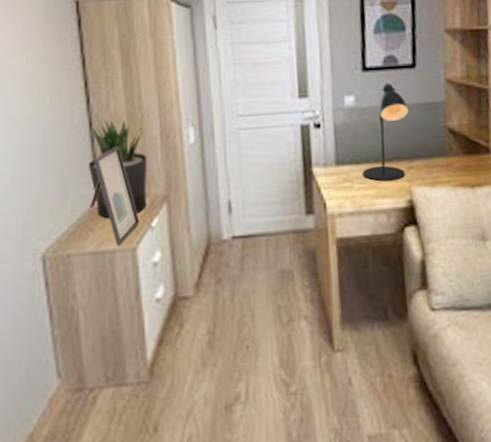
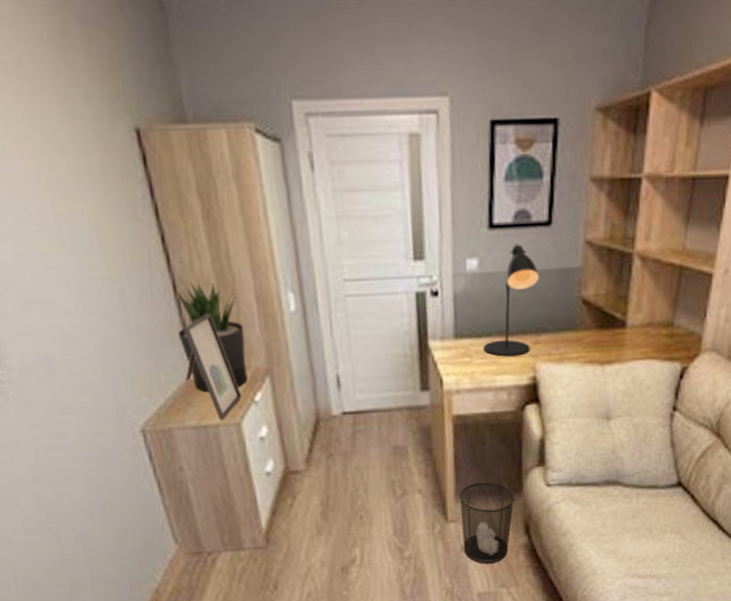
waste bin: none [345,307,401,400] -> present [459,482,515,564]

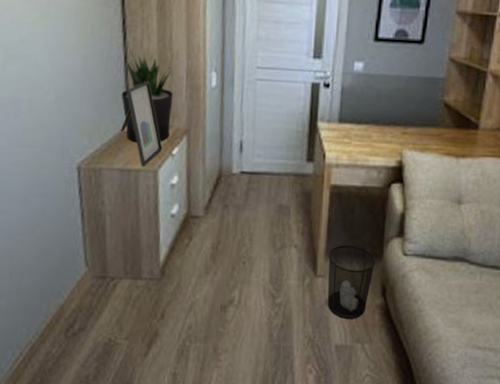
desk lamp: present [484,243,540,357] -> none [361,54,411,143]

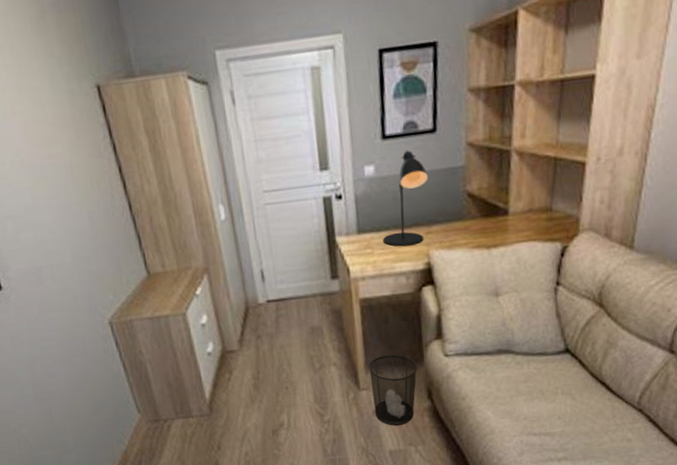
picture frame: present [120,81,163,166] -> none [138,226,186,312]
planter: present [121,51,173,143] -> none [129,198,190,290]
desk lamp: none [361,54,411,143] -> present [383,150,429,247]

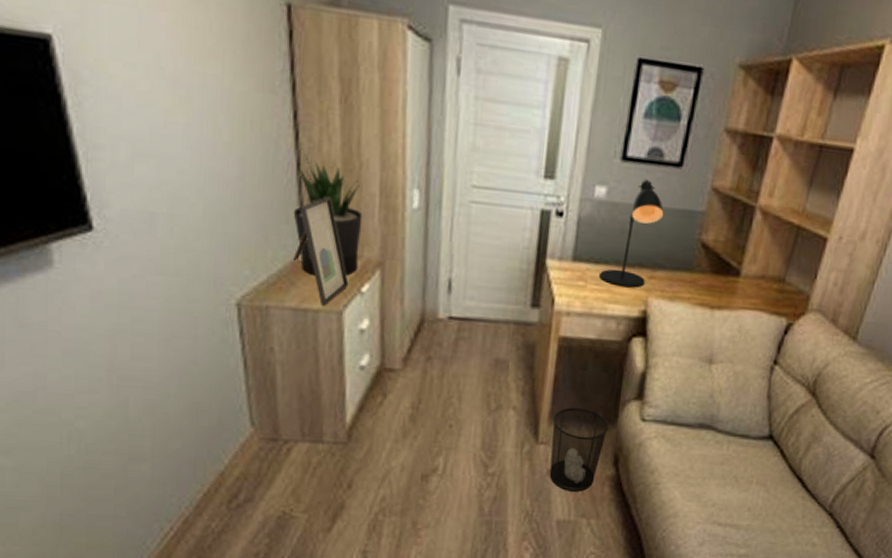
planter: none [129,198,190,290] -> present [293,155,363,276]
picture frame: none [138,226,186,312] -> present [292,196,349,306]

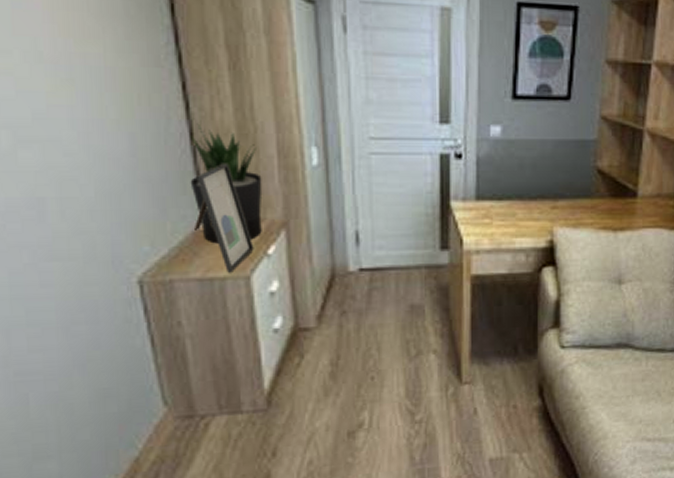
waste bin: present [549,408,609,492] -> none [474,343,530,428]
desk lamp: present [599,179,664,288] -> none [504,114,559,220]

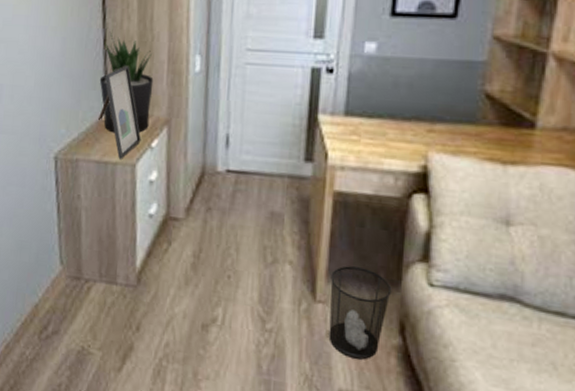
waste bin: none [474,343,530,428] -> present [328,266,392,360]

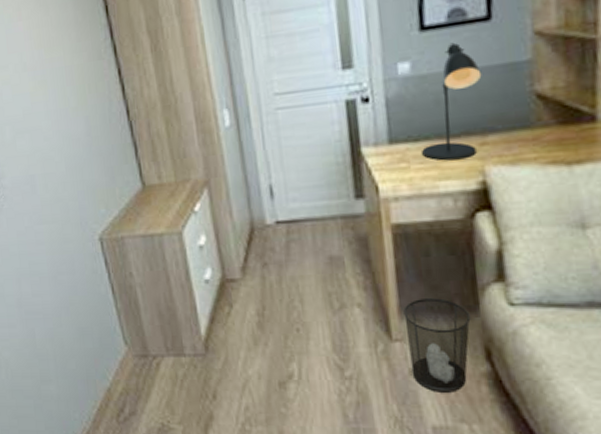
picture frame: present [97,65,141,159] -> none [134,132,183,229]
planter: present [99,33,154,133] -> none [127,103,188,204]
desk lamp: none [373,32,440,142] -> present [422,42,482,161]

